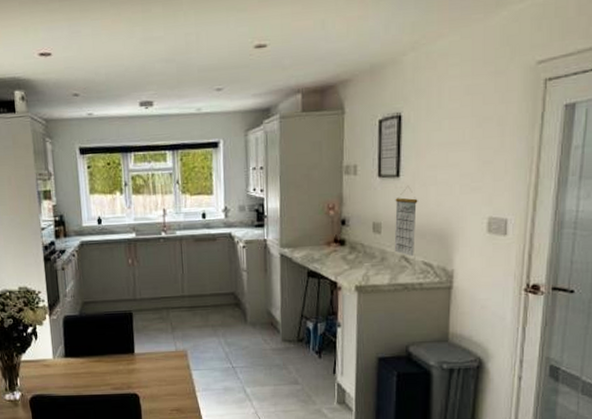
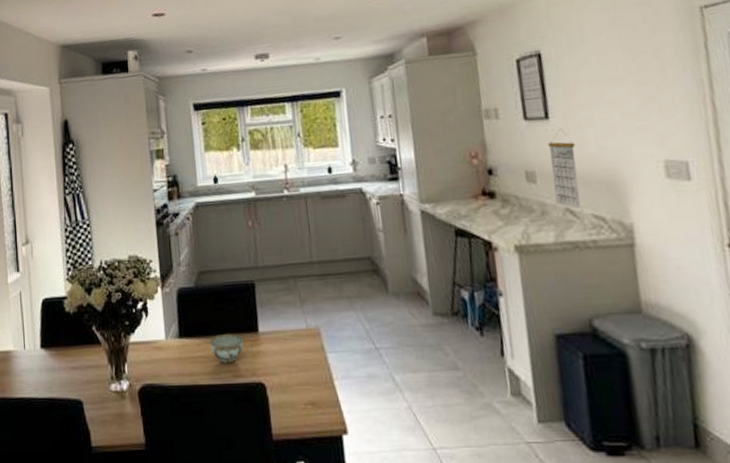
bowl: none [92,354,122,378] -> present [209,333,245,363]

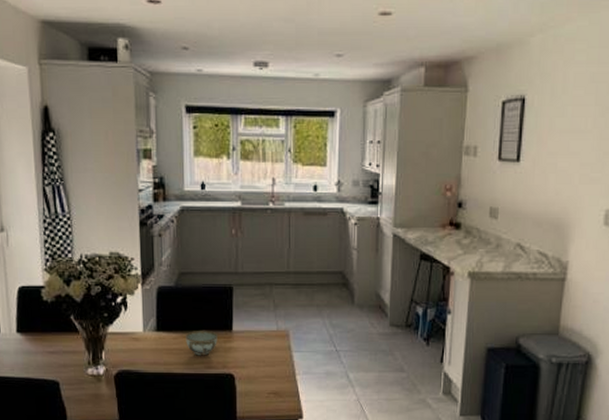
calendar: present [547,128,581,210] -> none [510,171,537,246]

